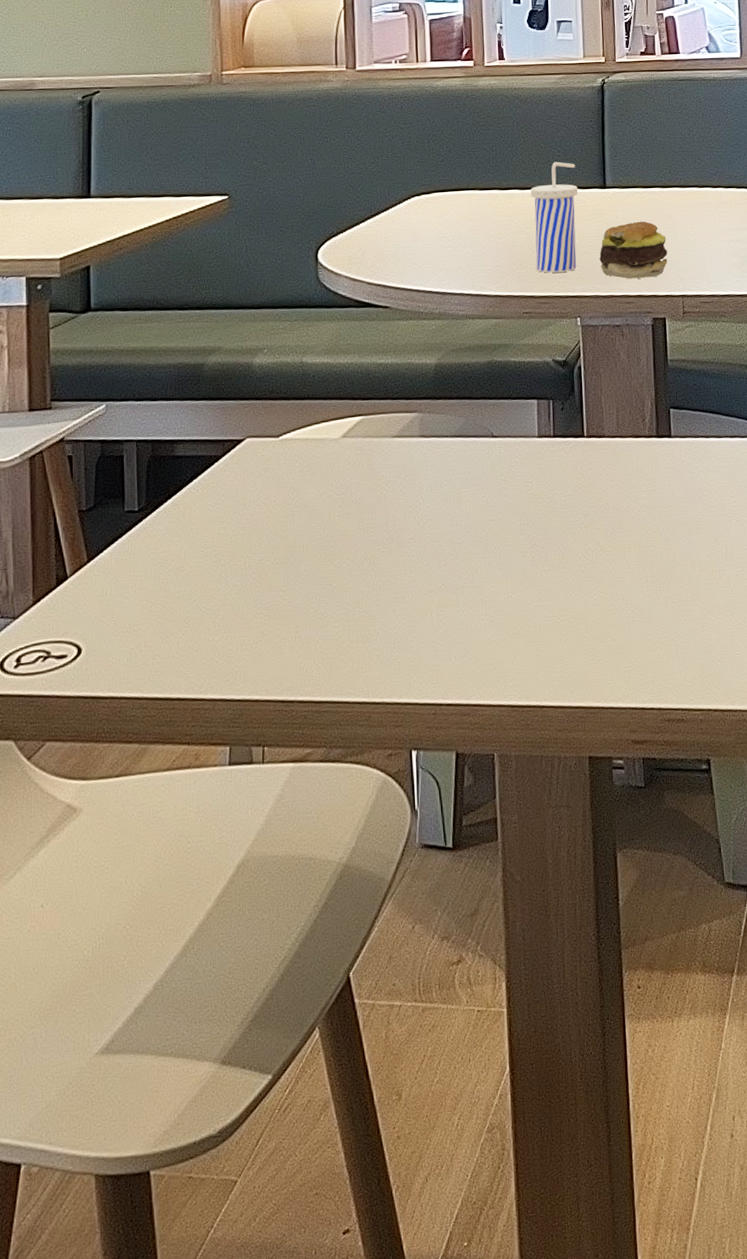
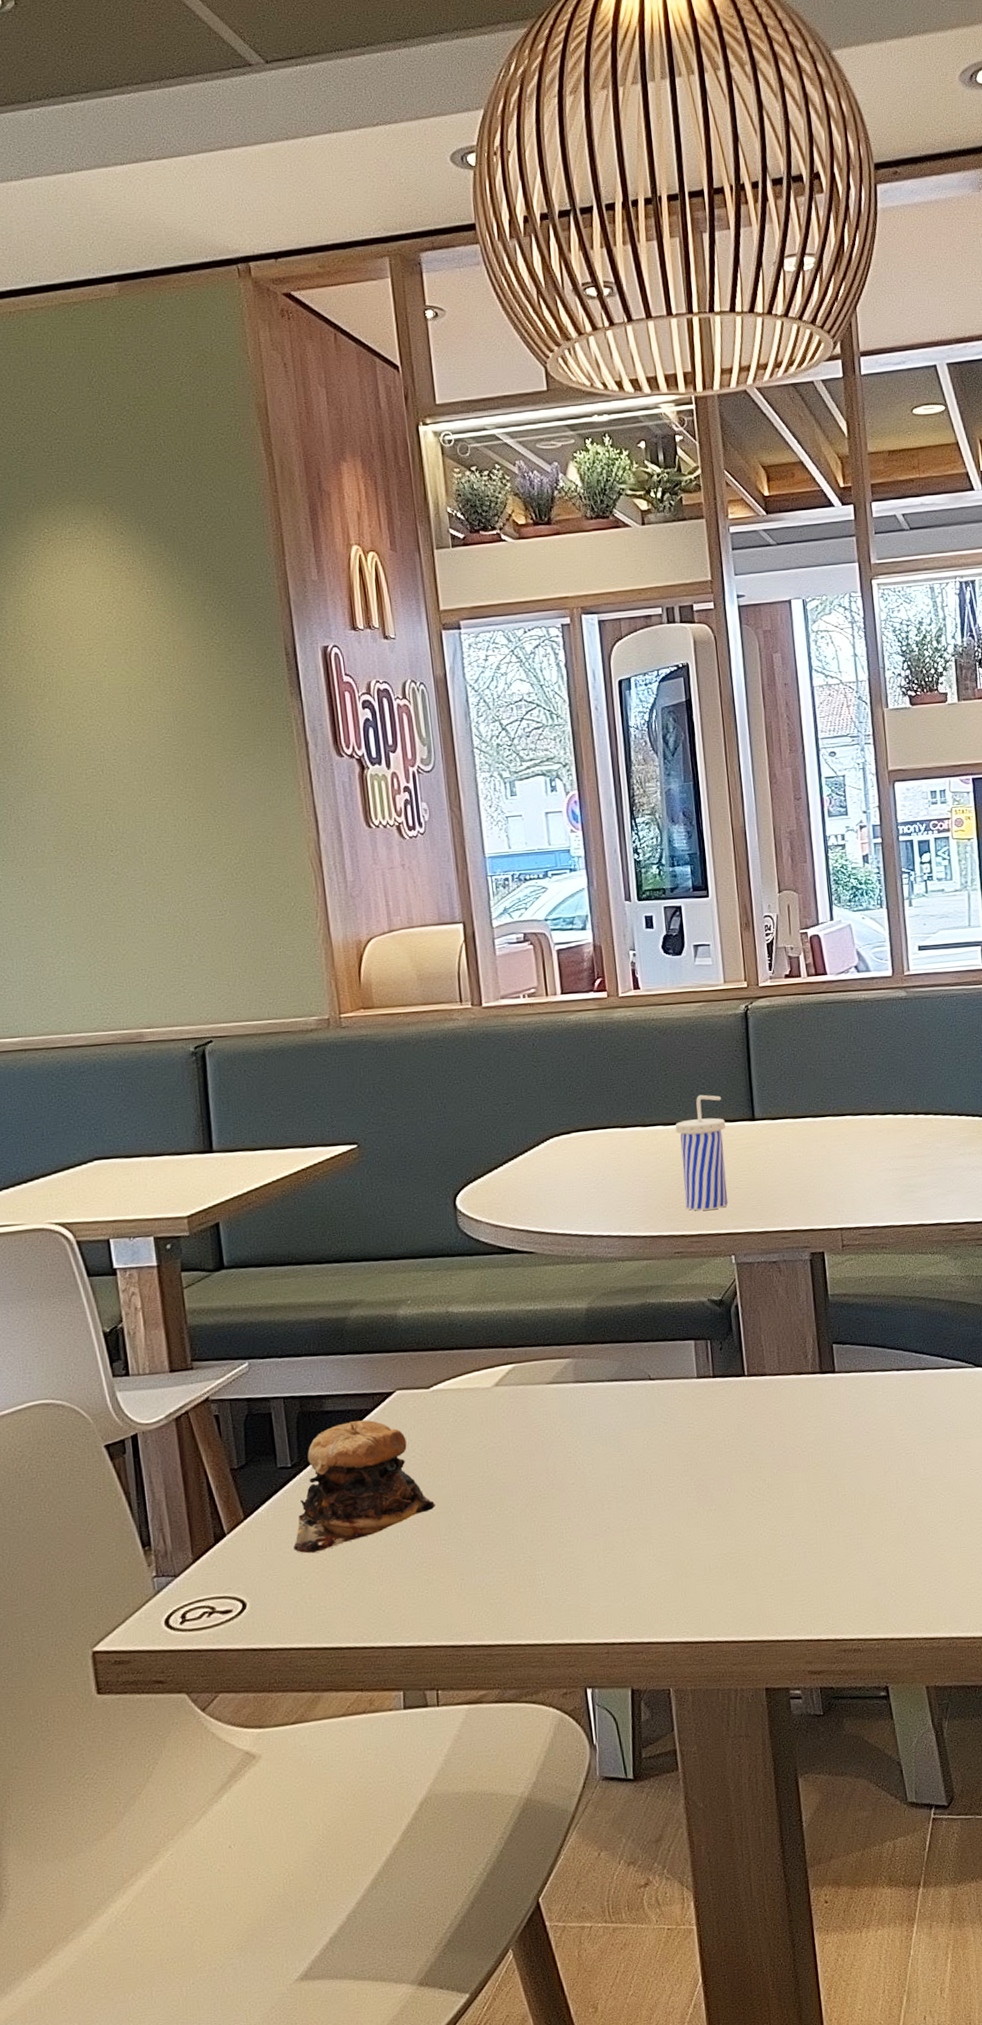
burger: none [134,466,277,600] -> present [294,1420,436,1554]
burger: present [599,221,668,279] -> none [751,1153,824,1214]

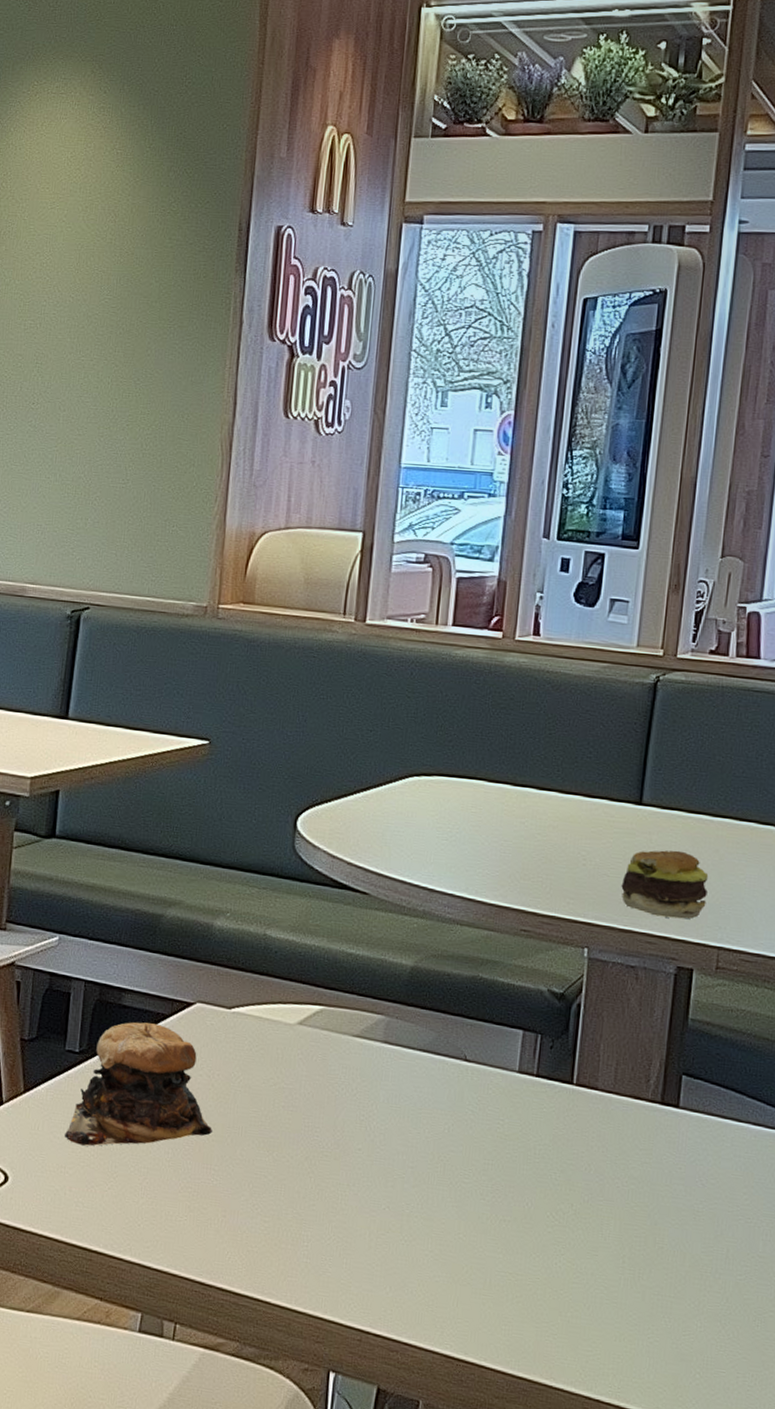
beverage cup: present [675,1094,729,1211] -> none [543,764,608,893]
burger: none [751,1153,824,1214] -> present [621,850,709,919]

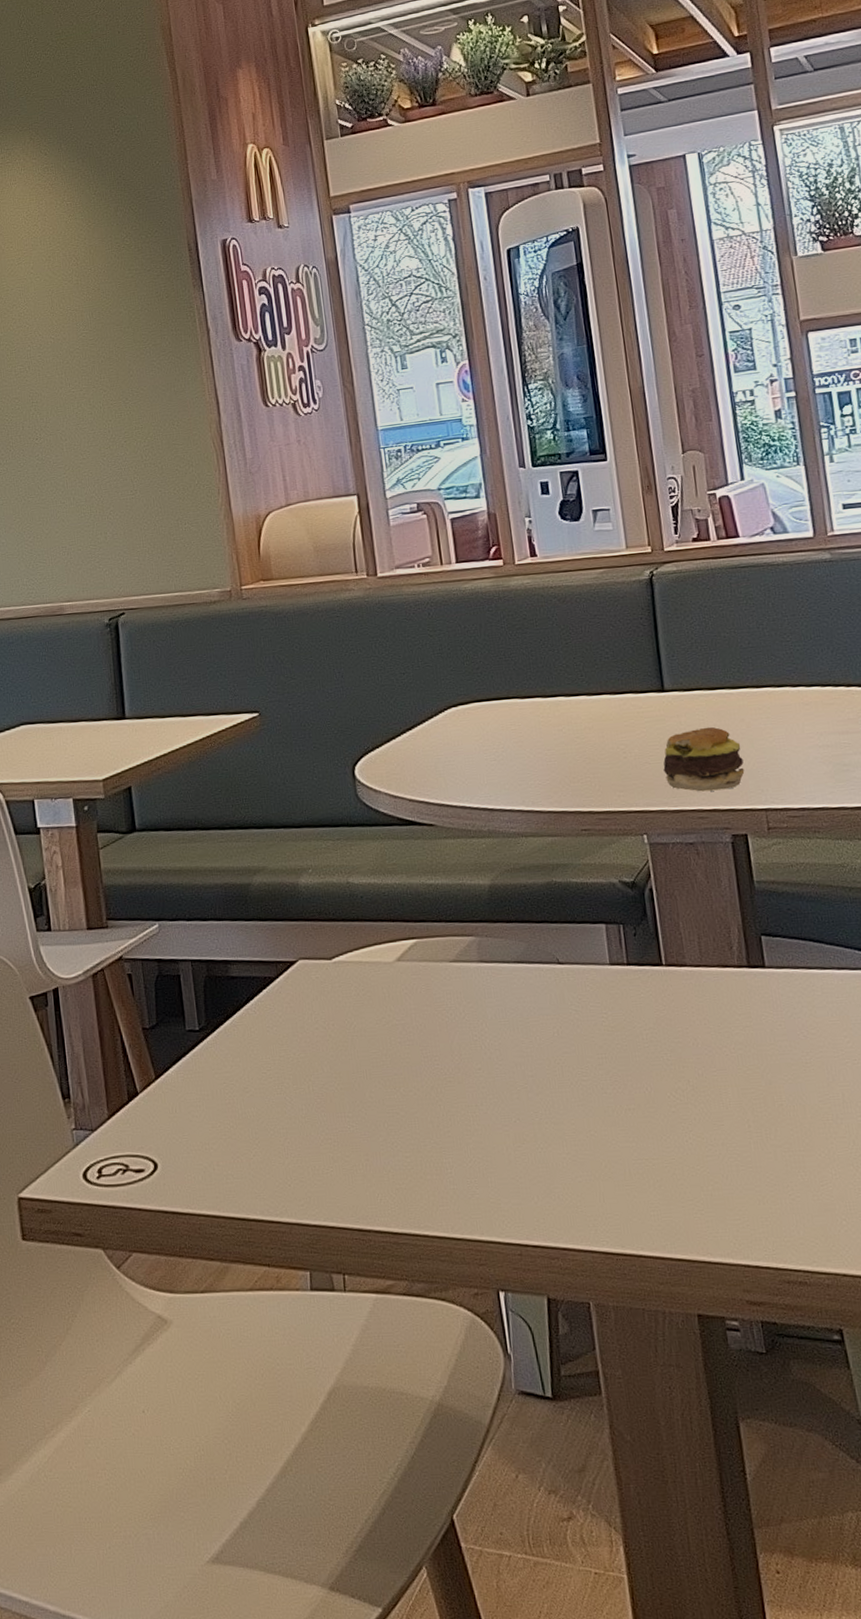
burger: present [65,1022,213,1146] -> none [202,988,340,1119]

